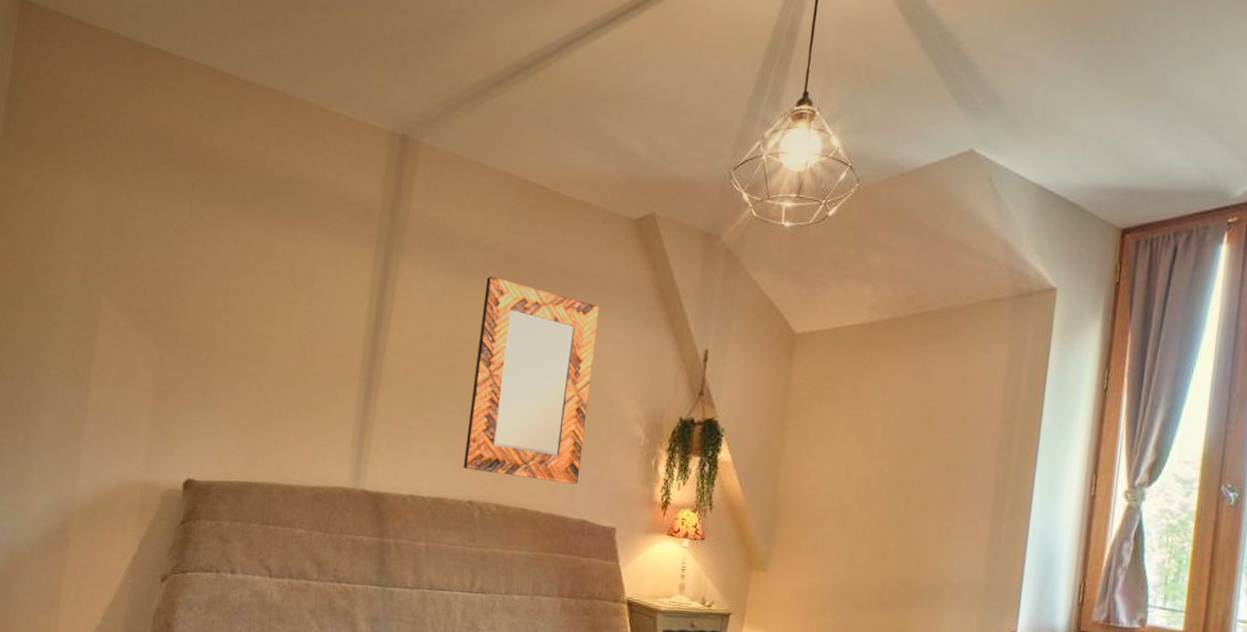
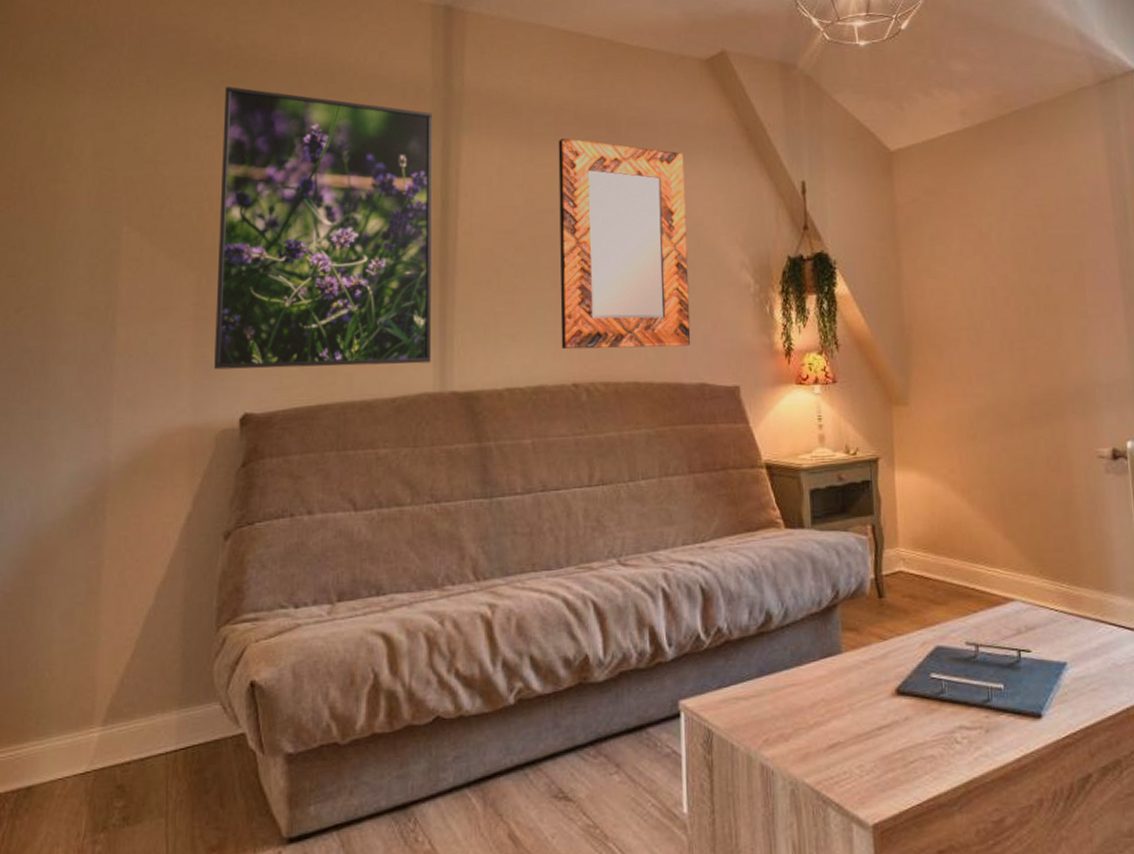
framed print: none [167,185,378,462] -> present [214,86,433,370]

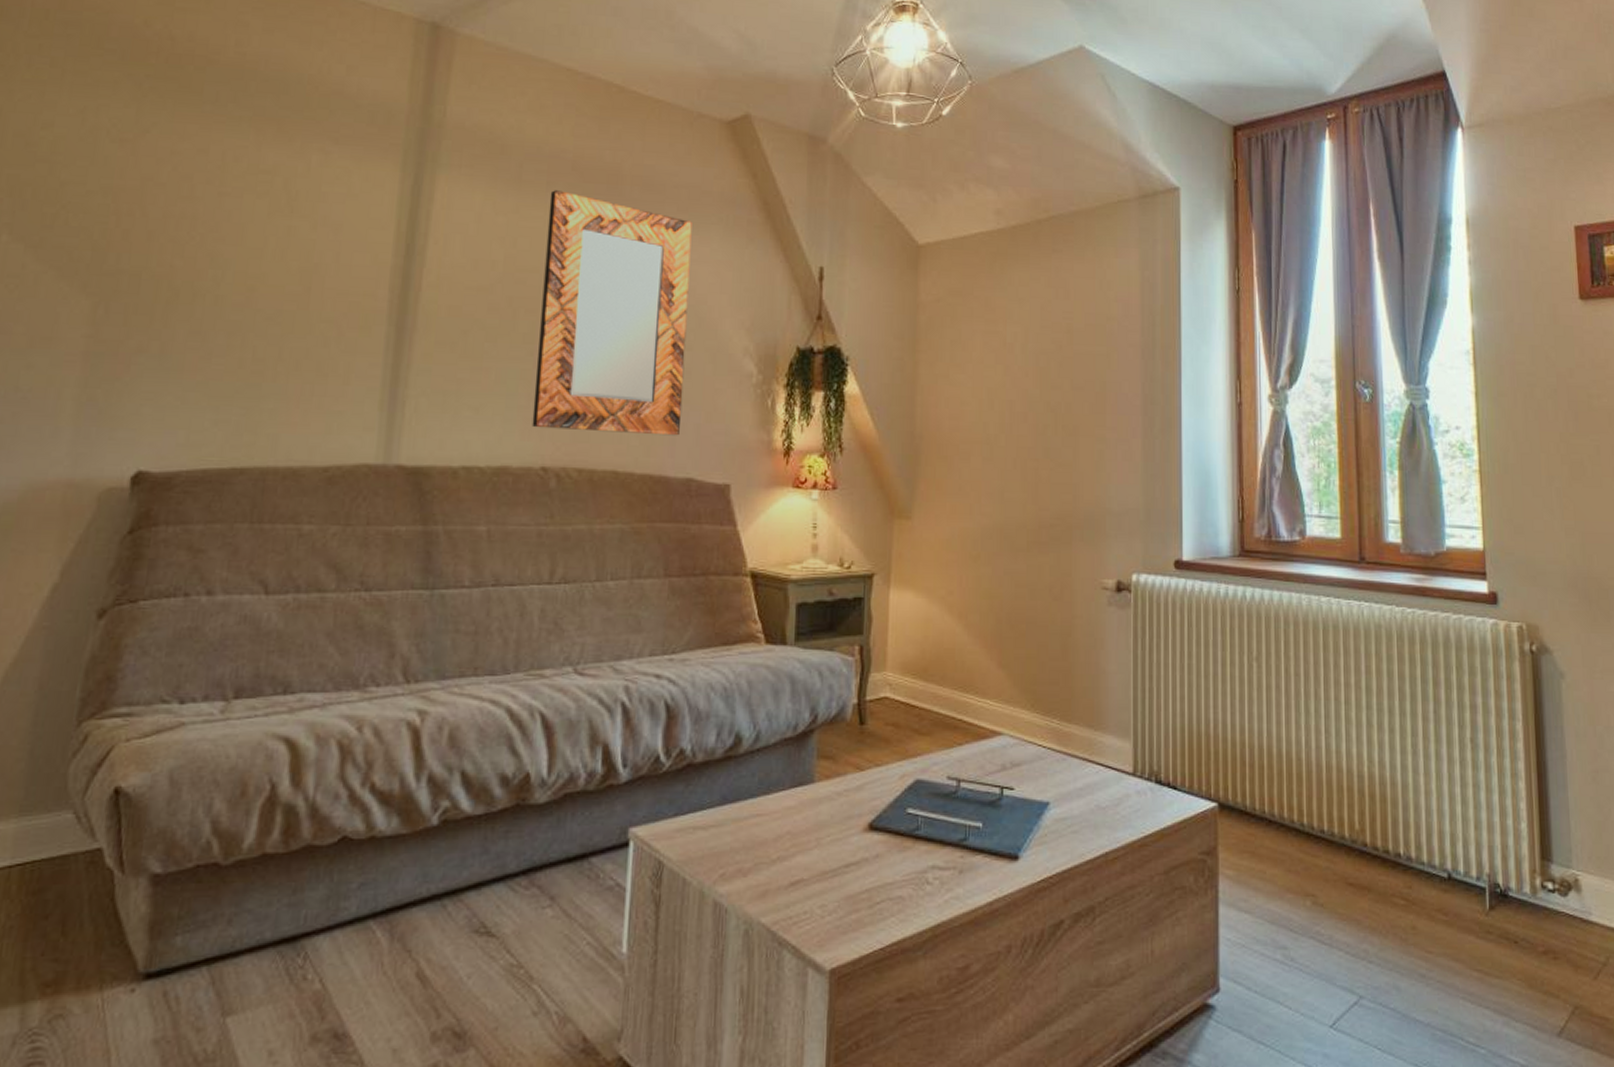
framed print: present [214,86,433,370] -> none [104,82,405,430]

